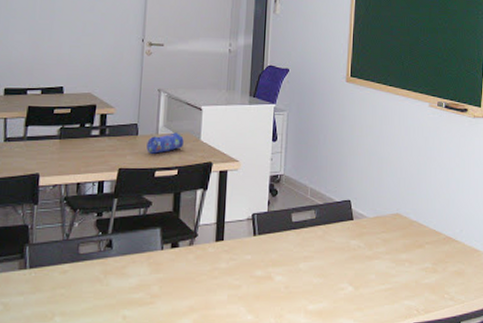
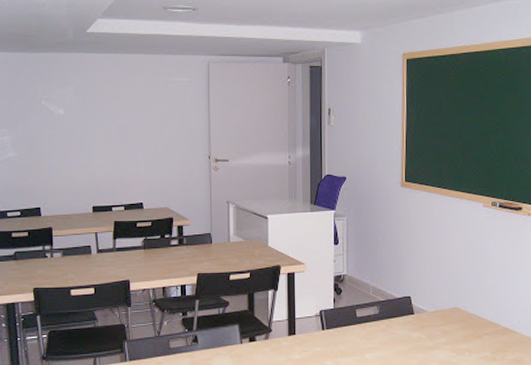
pencil case: present [147,132,184,154] -> none [221,240,253,259]

